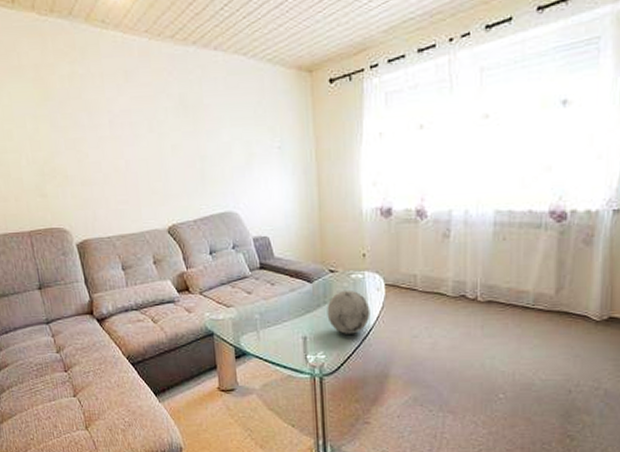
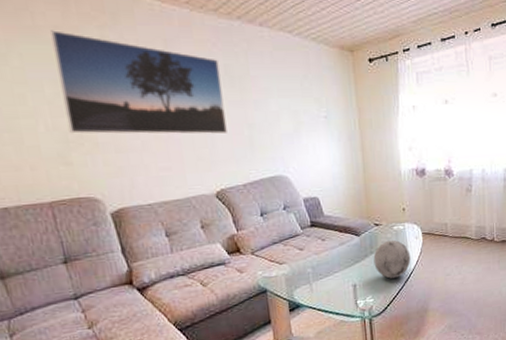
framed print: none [32,68,180,167] -> present [51,30,227,134]

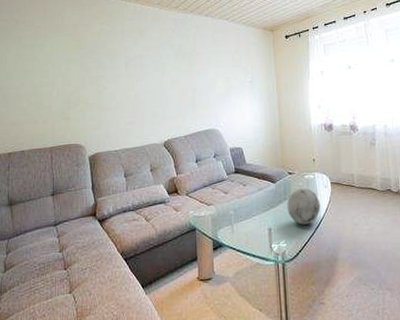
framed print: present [51,30,227,134] -> none [71,27,176,97]

